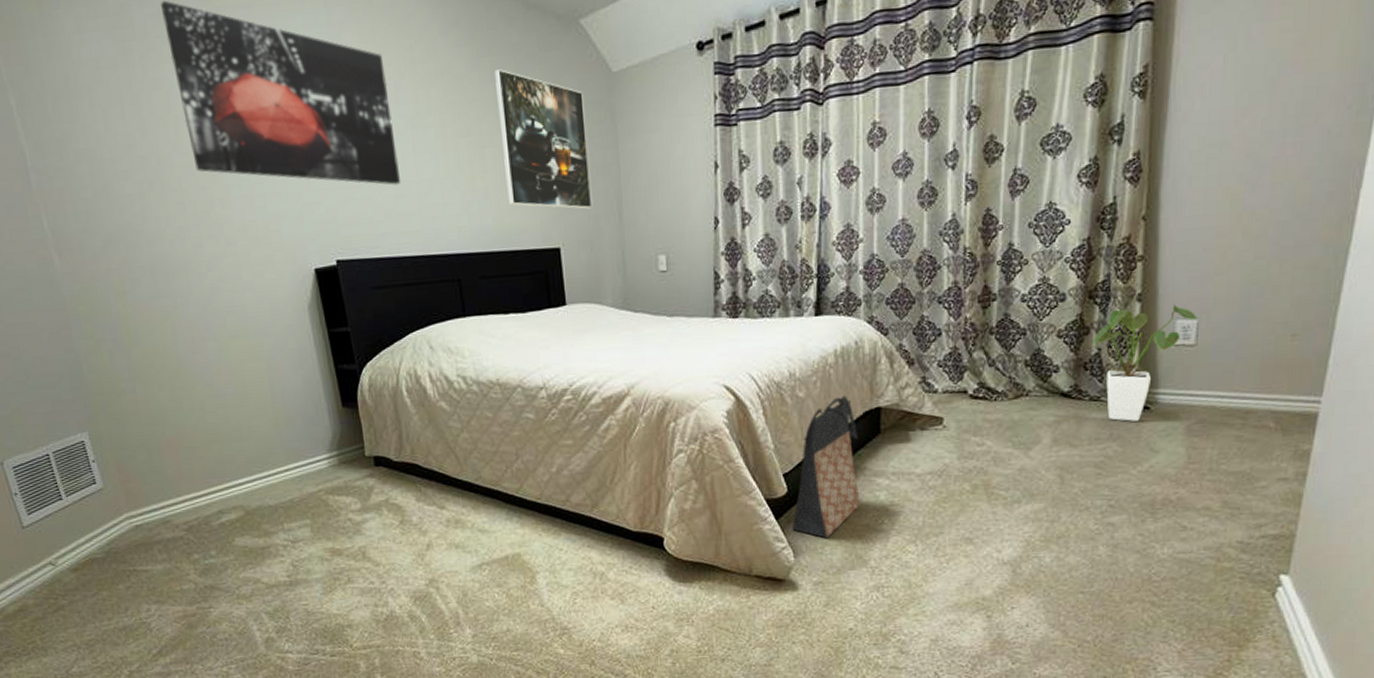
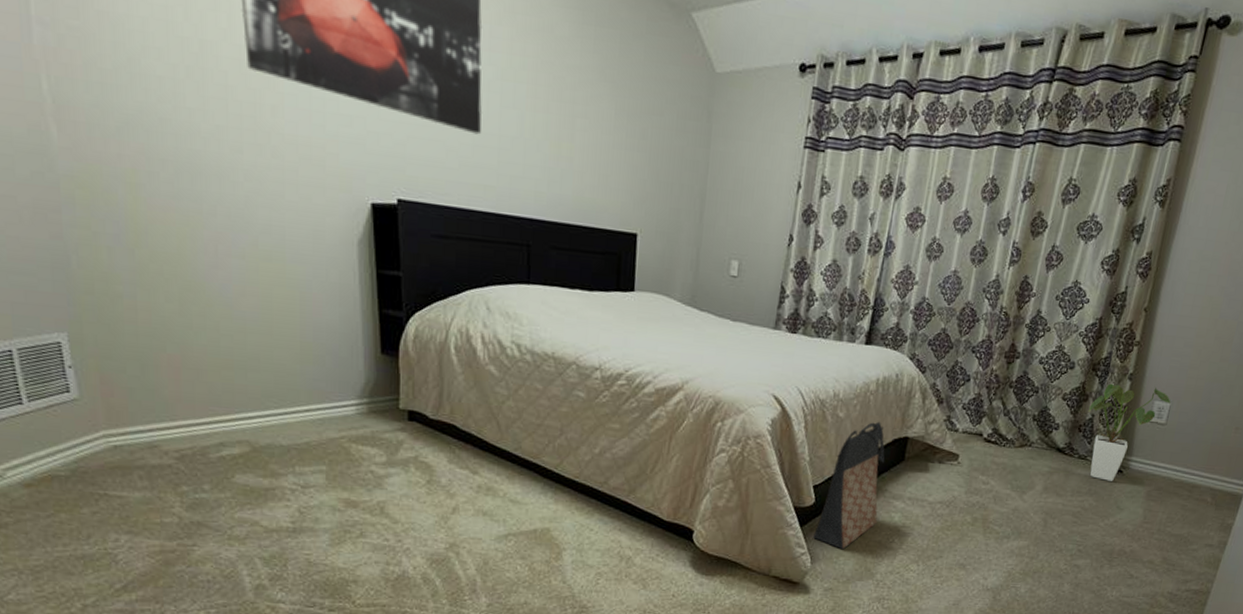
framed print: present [495,69,593,209] -> none [592,41,684,201]

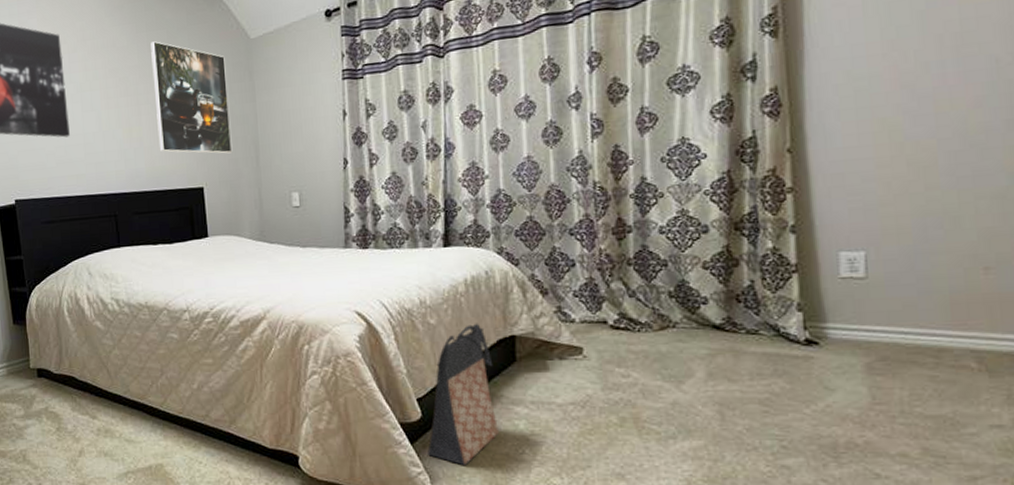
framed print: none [592,41,684,201] -> present [150,41,233,154]
house plant: present [1088,383,1171,481] -> none [743,235,865,357]

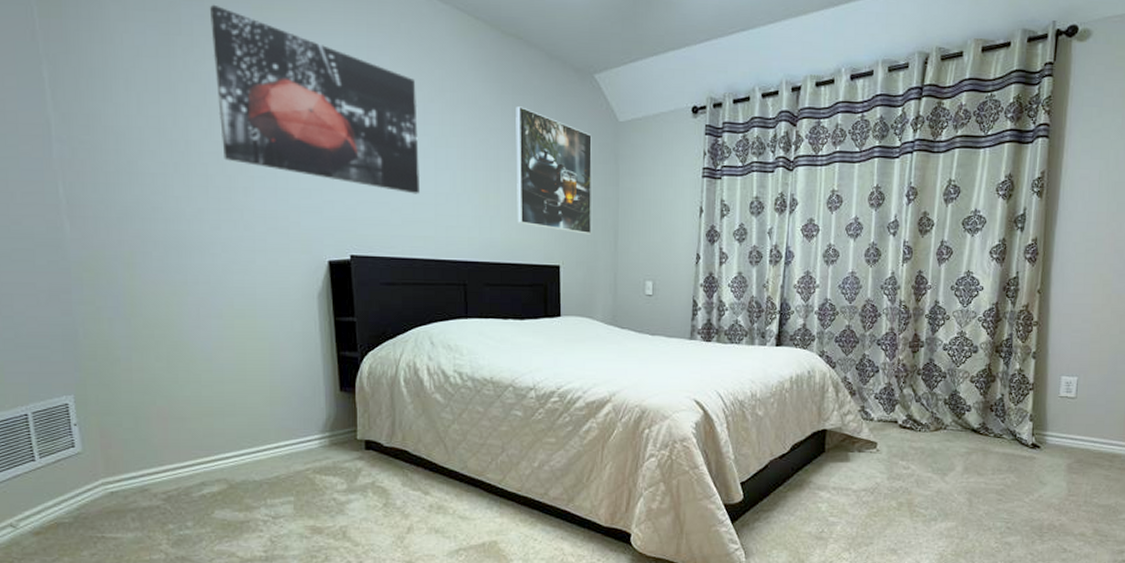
bag: present [427,323,500,466] -> none [745,417,806,543]

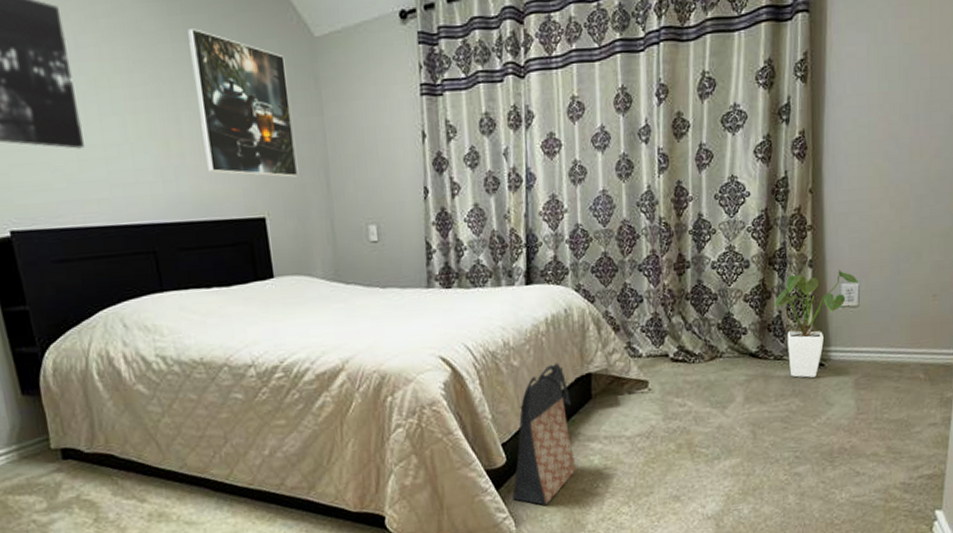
bag: none [745,417,806,543] -> present [512,362,577,506]
house plant: none [997,362,1077,457] -> present [773,268,858,378]

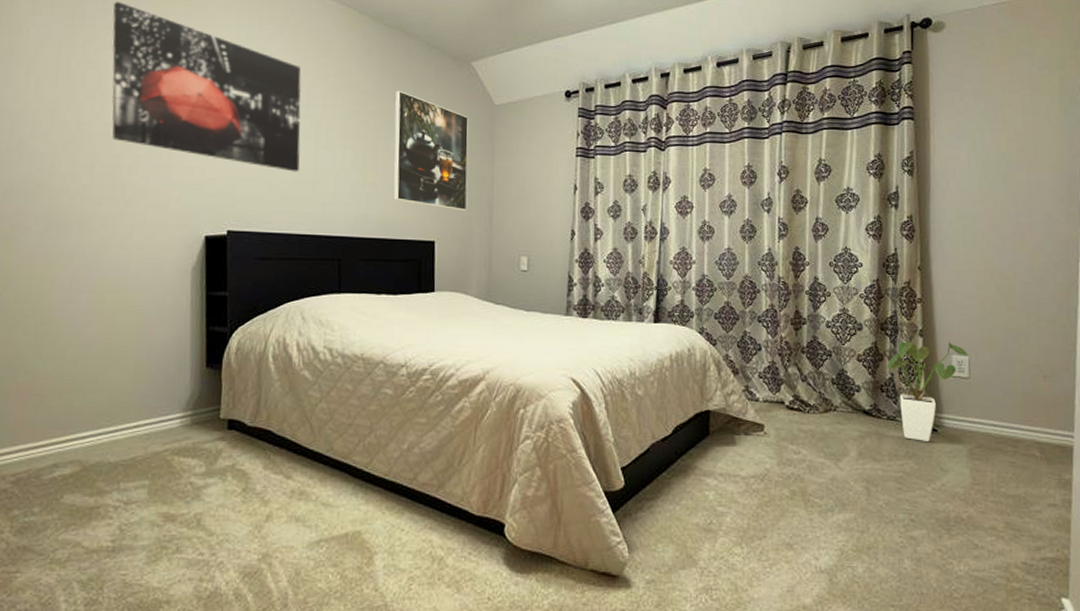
bag: present [512,362,577,506] -> none [628,396,692,536]

